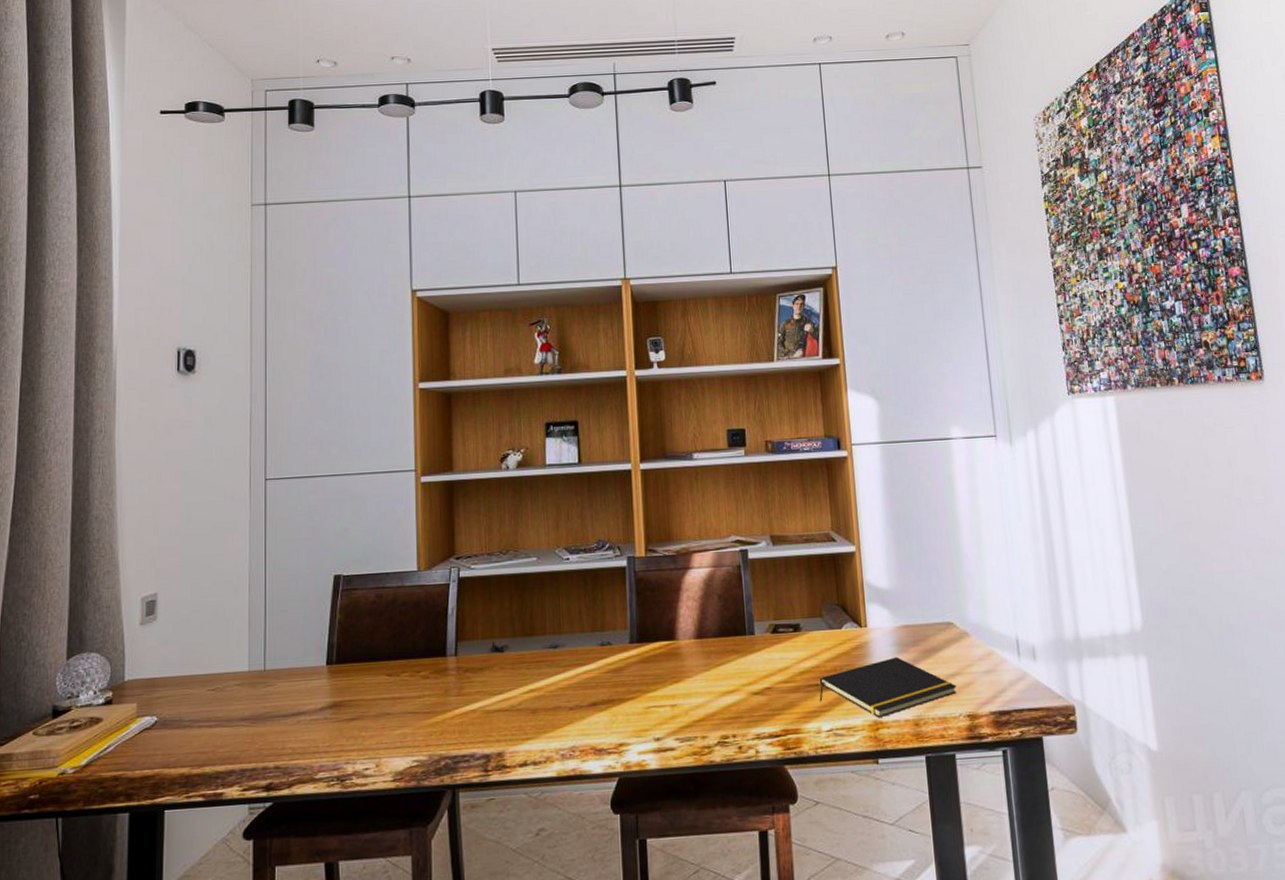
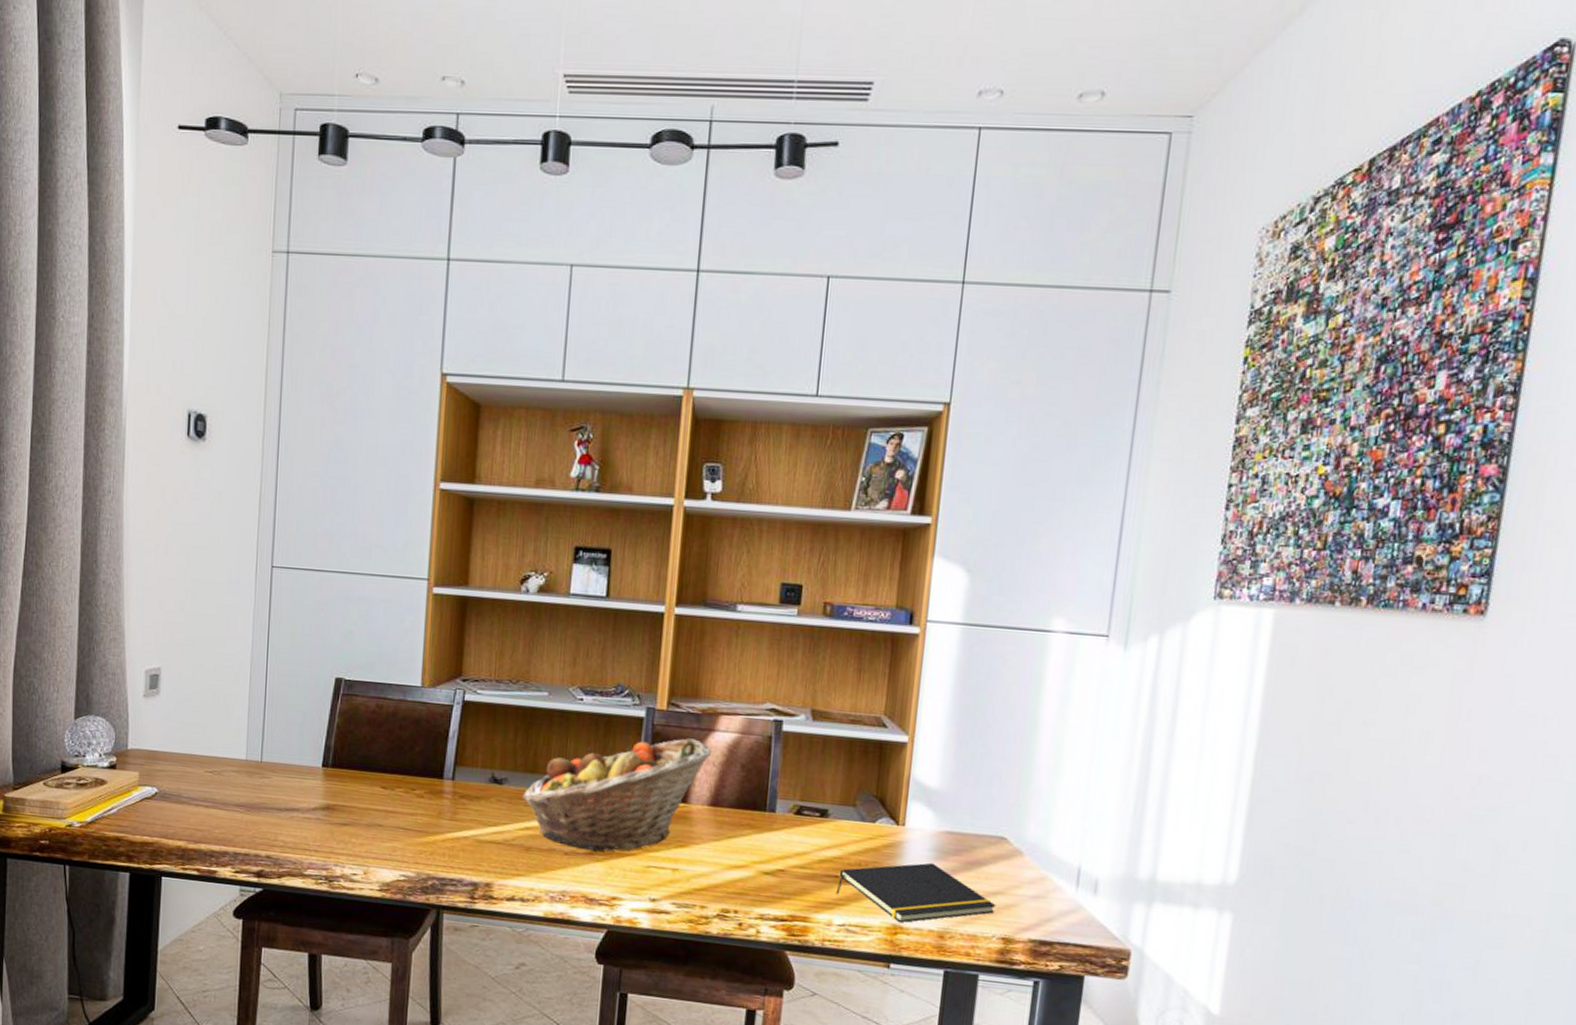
fruit basket: none [522,579,690,702] -> present [521,738,711,851]

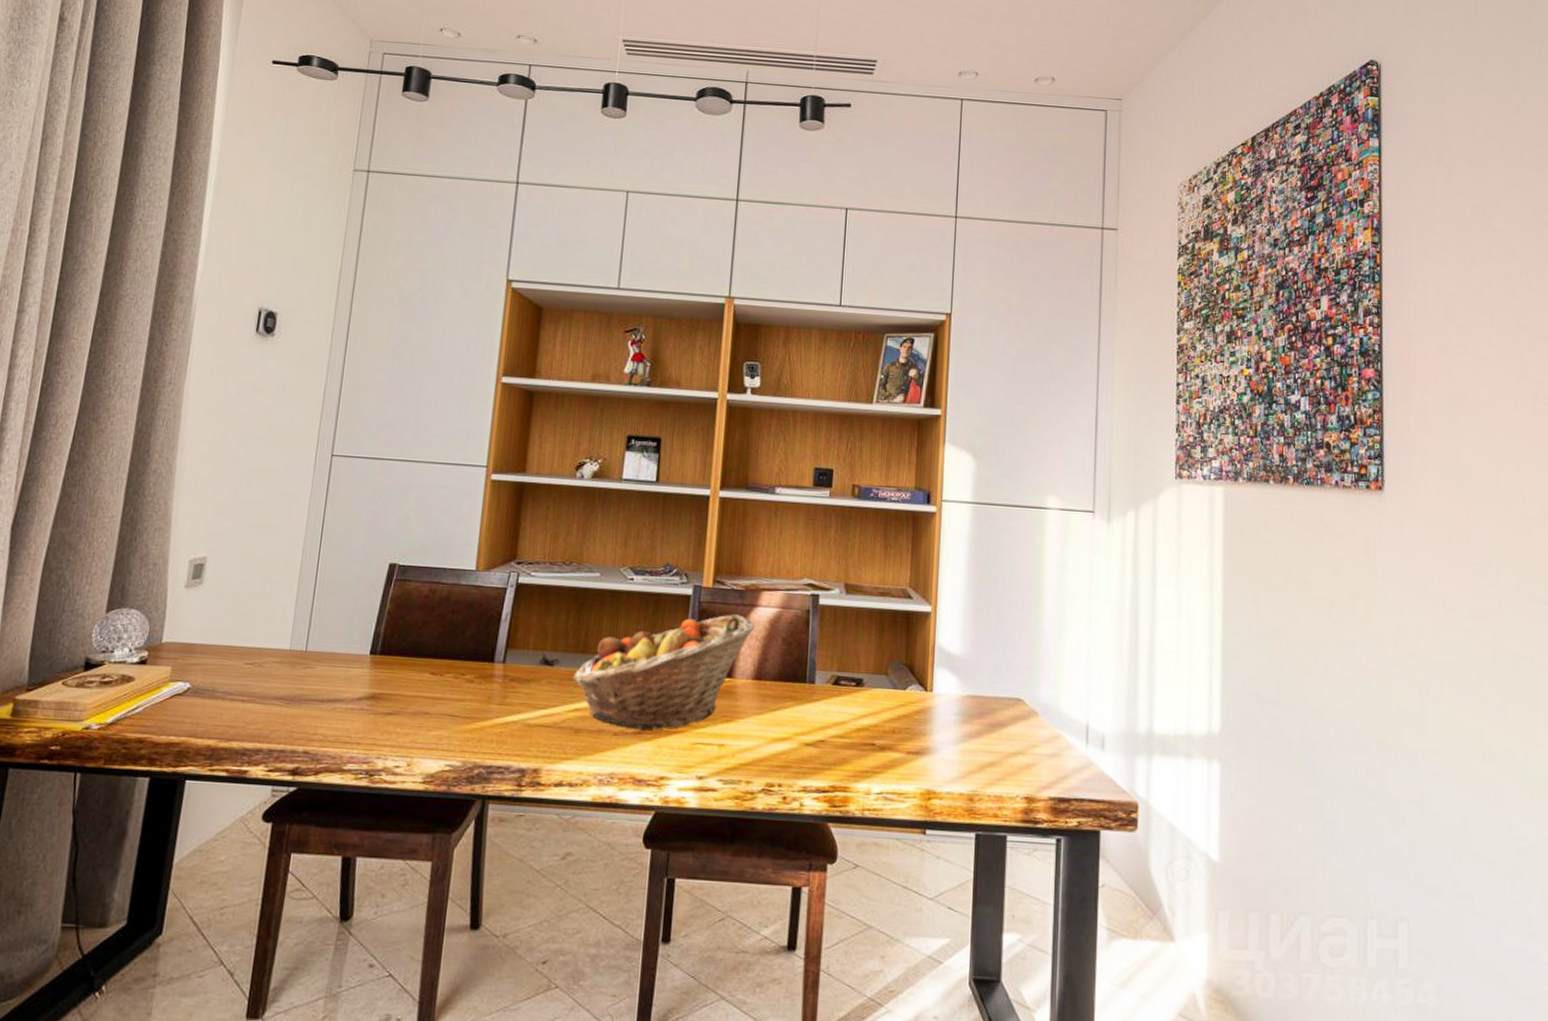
notepad: present [836,862,996,923] -> none [873,726,1018,788]

